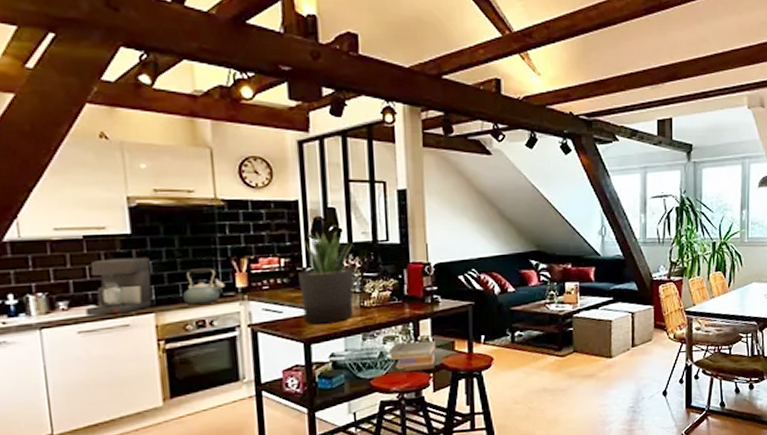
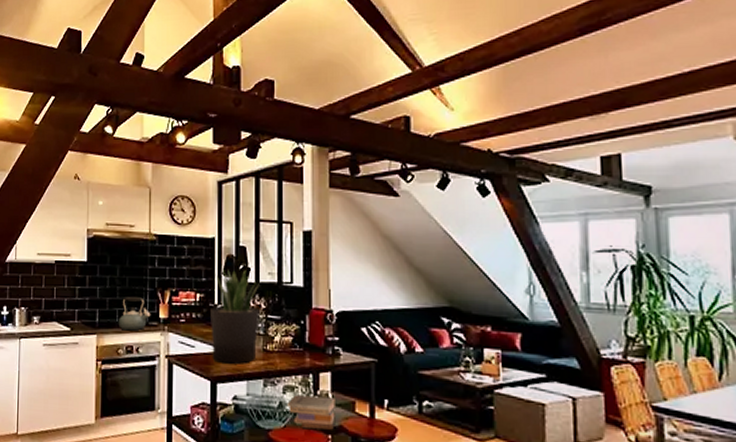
coffee maker: present [85,257,152,316] -> none [50,282,97,333]

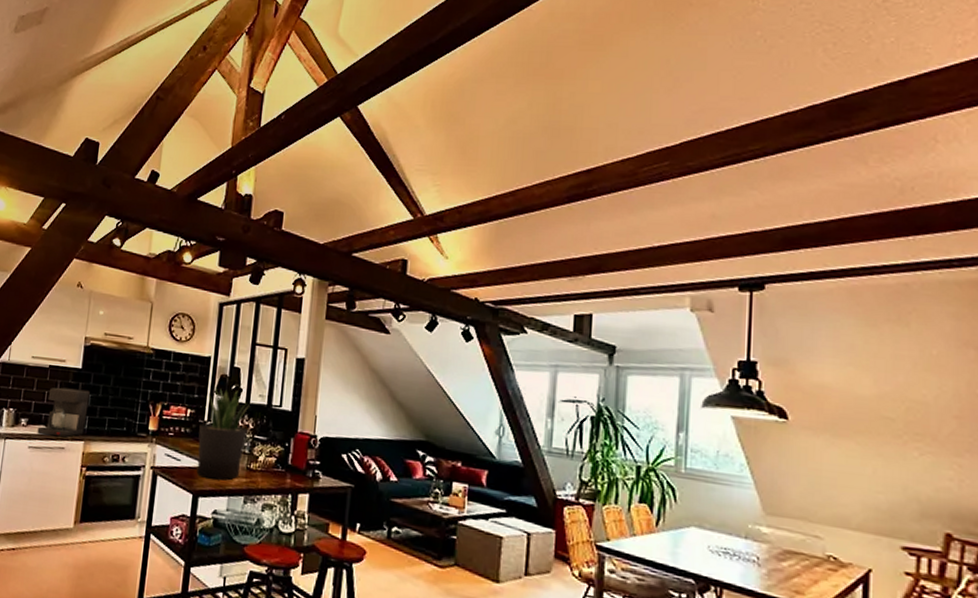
coffee maker: none [50,282,97,333] -> present [37,387,90,438]
kettle: present [118,297,151,331] -> none [106,406,141,441]
books: present [287,394,335,430] -> none [264,513,311,549]

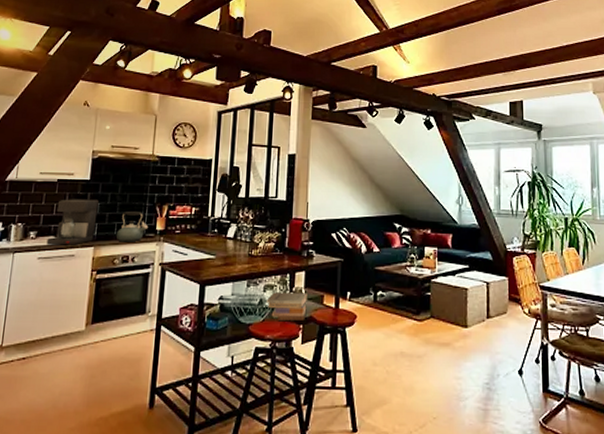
kettle: none [106,406,141,441] -> present [115,212,149,242]
planter: present [196,384,250,480] -> none [202,183,249,268]
books: none [264,513,311,549] -> present [266,292,307,322]

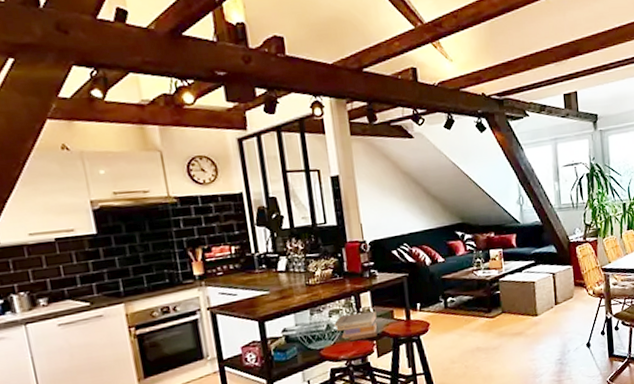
coffee maker: present [46,199,99,245] -> none [63,253,121,310]
kettle: present [115,212,149,242] -> none [146,259,184,294]

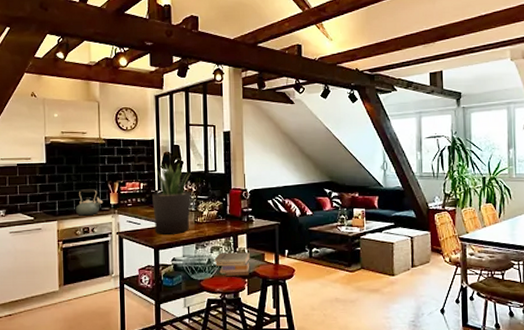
kettle: none [146,259,184,294] -> present [75,189,103,216]
planter: none [248,217,300,304] -> present [152,160,192,235]

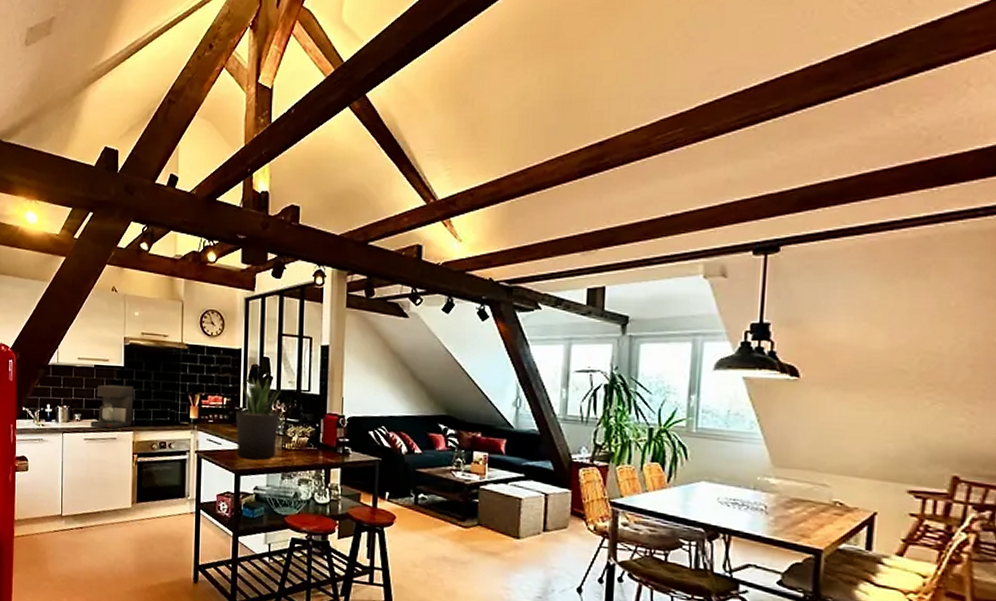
coffee maker: none [15,180,57,221] -> present [90,384,134,429]
kettle: present [75,189,103,216] -> none [152,399,183,429]
books: present [214,252,250,277] -> none [302,486,343,517]

